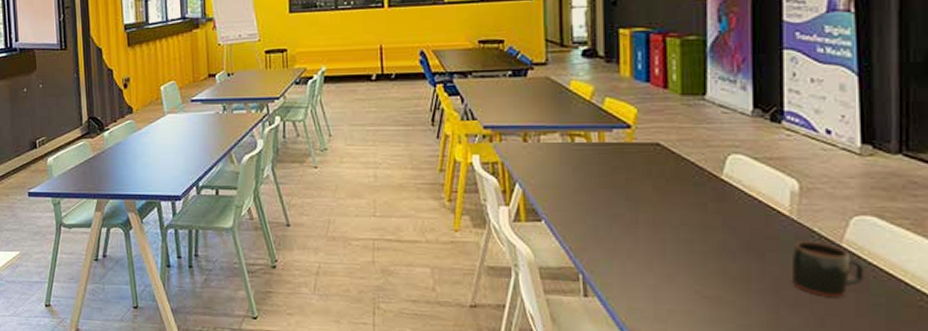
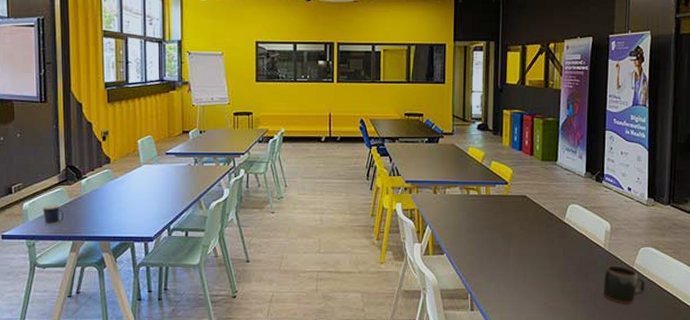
mug: none [66,159,88,182] -> present [42,204,64,225]

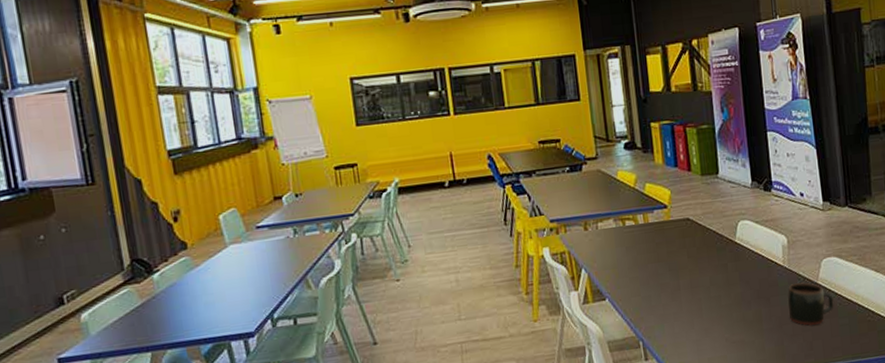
mug: present [42,204,64,225] -> none [106,309,137,338]

